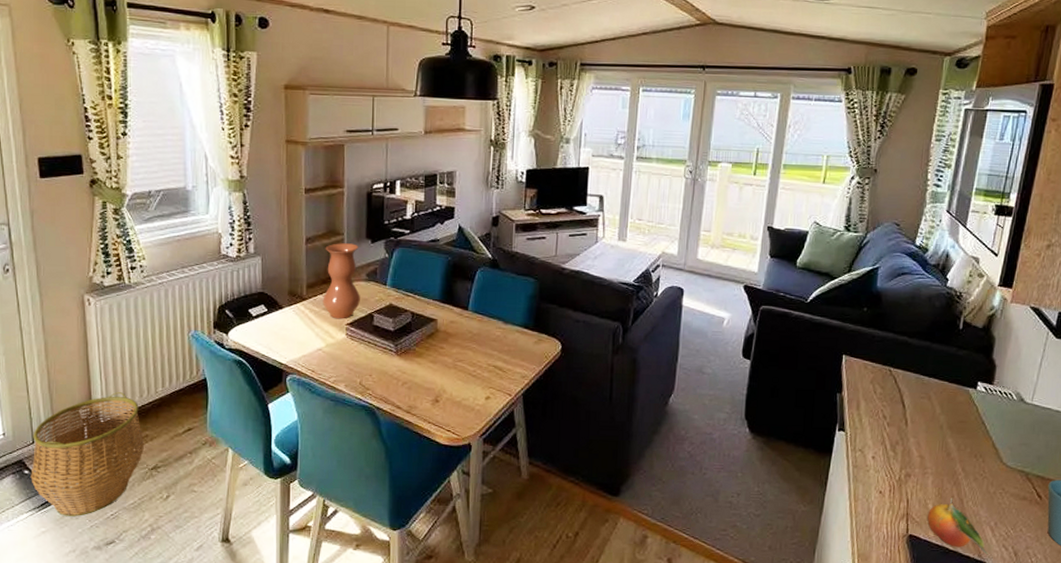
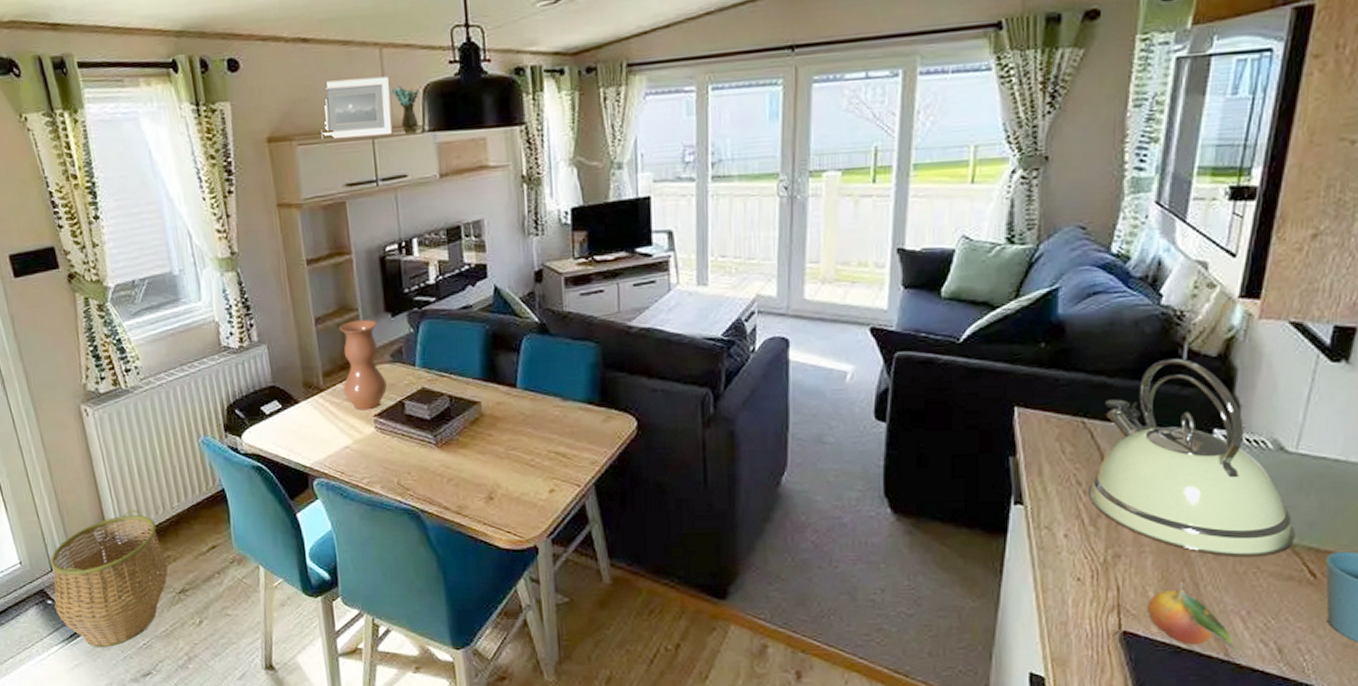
picture frame: none [331,46,393,95] -> present [321,76,393,140]
vase: none [393,56,416,96] -> present [391,85,419,134]
kettle: none [891,327,1029,481] -> present [1089,358,1295,558]

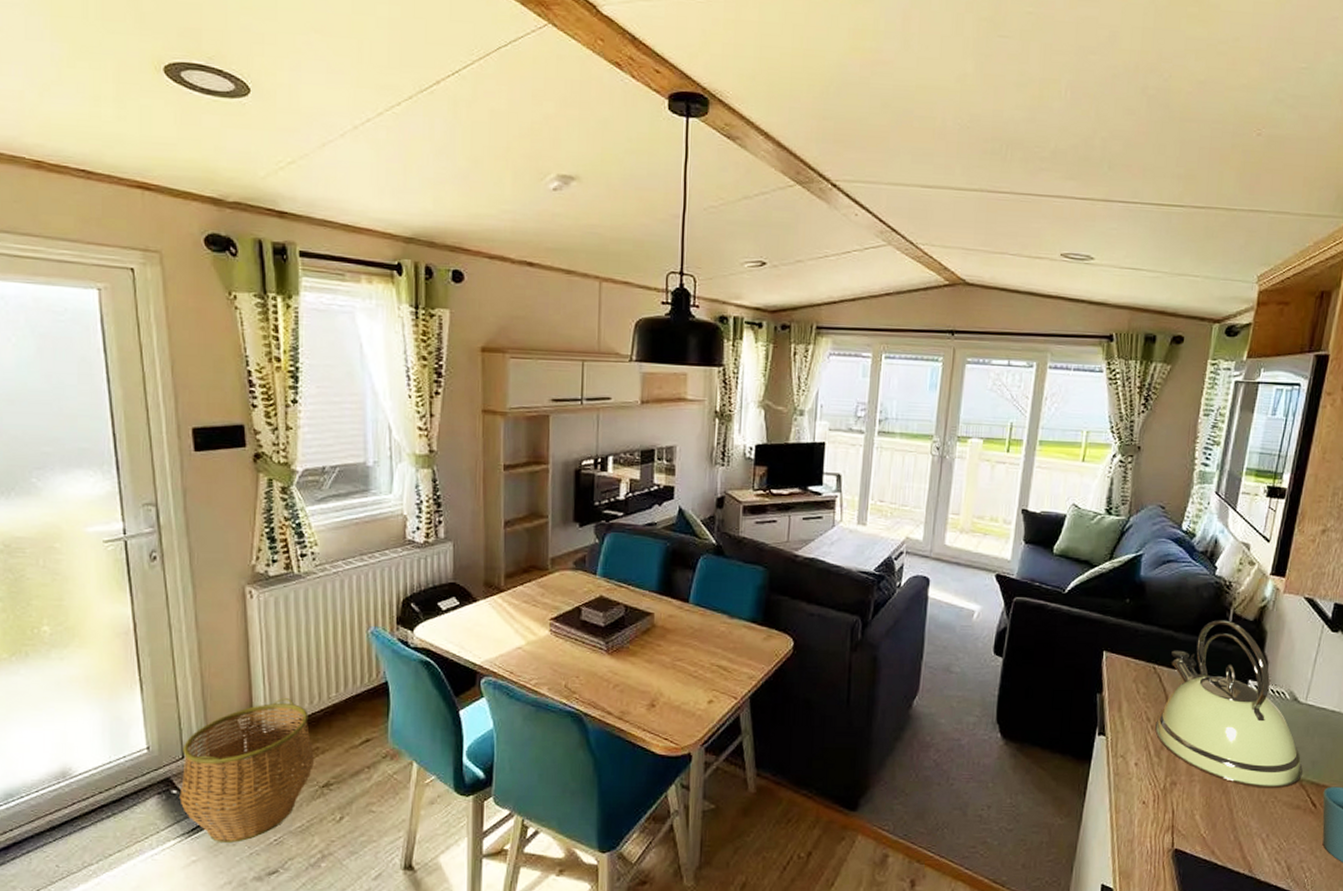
picture frame: present [321,76,393,140] -> none [534,304,606,360]
vase: present [338,320,387,411] -> none [523,527,566,614]
vase: present [391,85,419,134] -> none [605,316,631,361]
fruit: present [1148,581,1240,653] -> none [1194,807,1260,870]

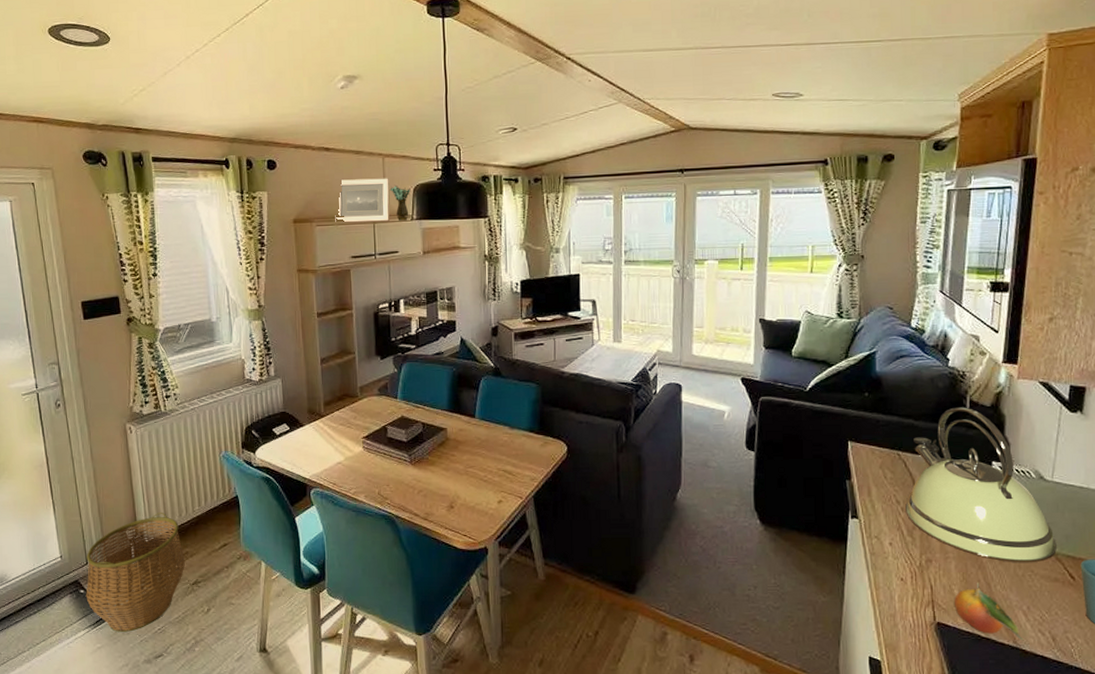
picture frame: none [534,304,606,360] -> present [335,178,390,223]
vase: none [605,316,631,361] -> present [389,184,411,221]
fruit: none [1194,807,1260,870] -> present [955,582,1024,641]

